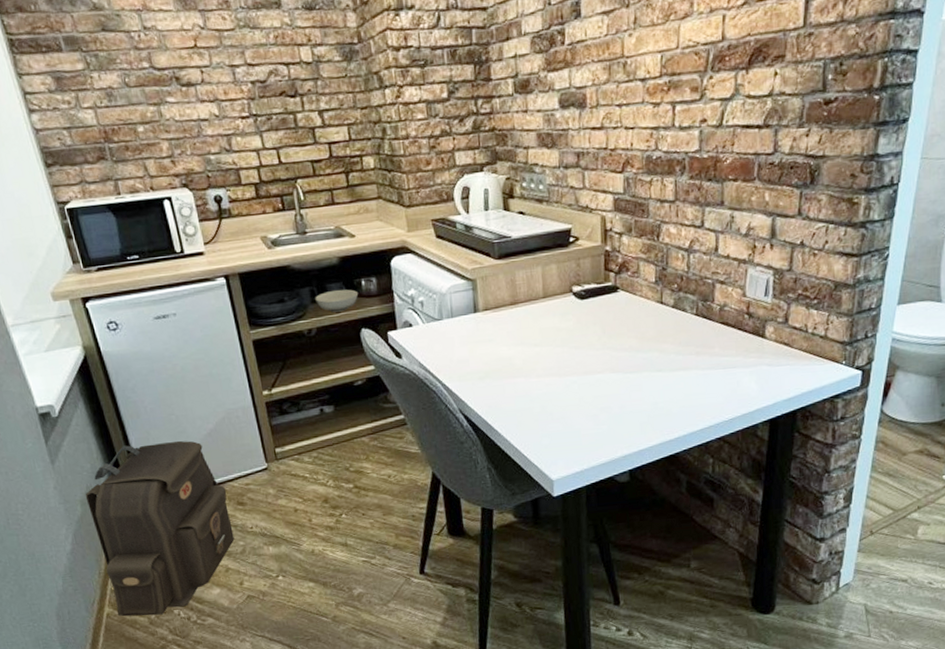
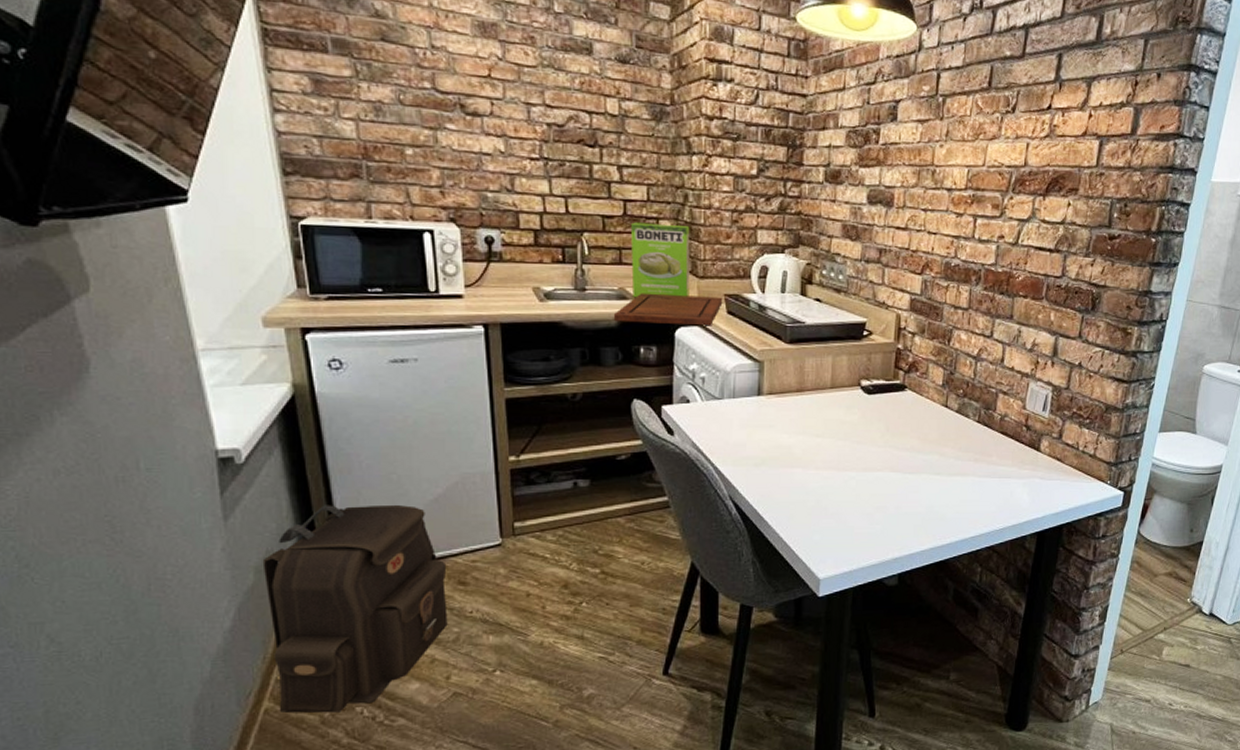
bowl: present [315,289,359,313] -> none [586,355,635,379]
cutting board: none [333,222,431,259] -> present [613,293,723,326]
cake mix box: none [338,159,399,235] -> present [631,222,690,298]

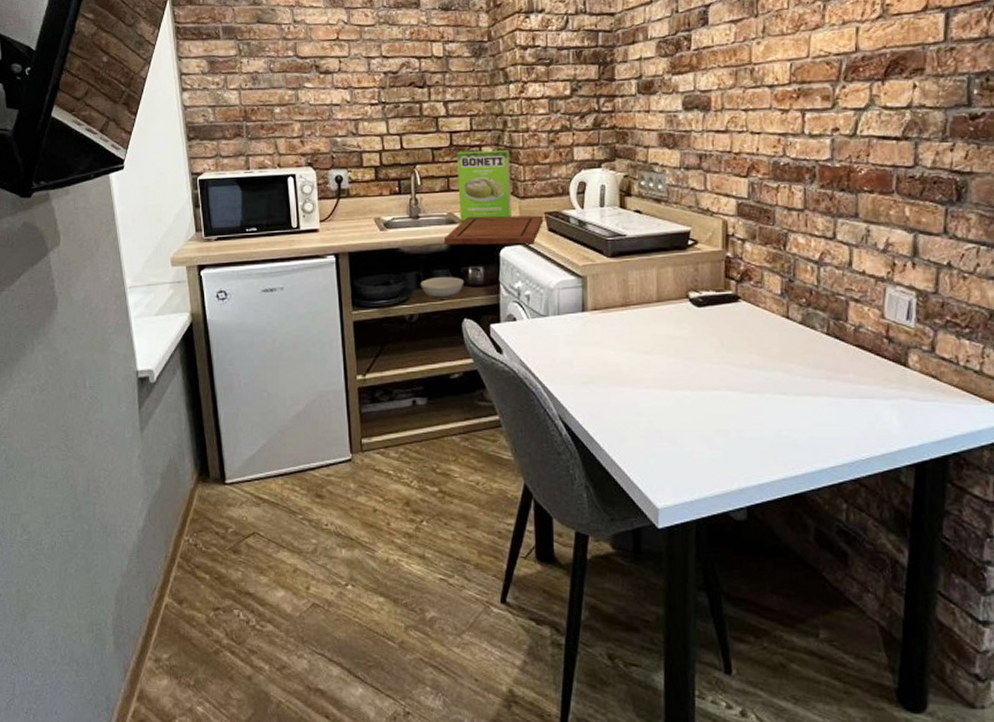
backpack: present [262,505,448,714] -> none [166,419,307,613]
bowl: none [586,355,635,379] -> present [420,277,465,299]

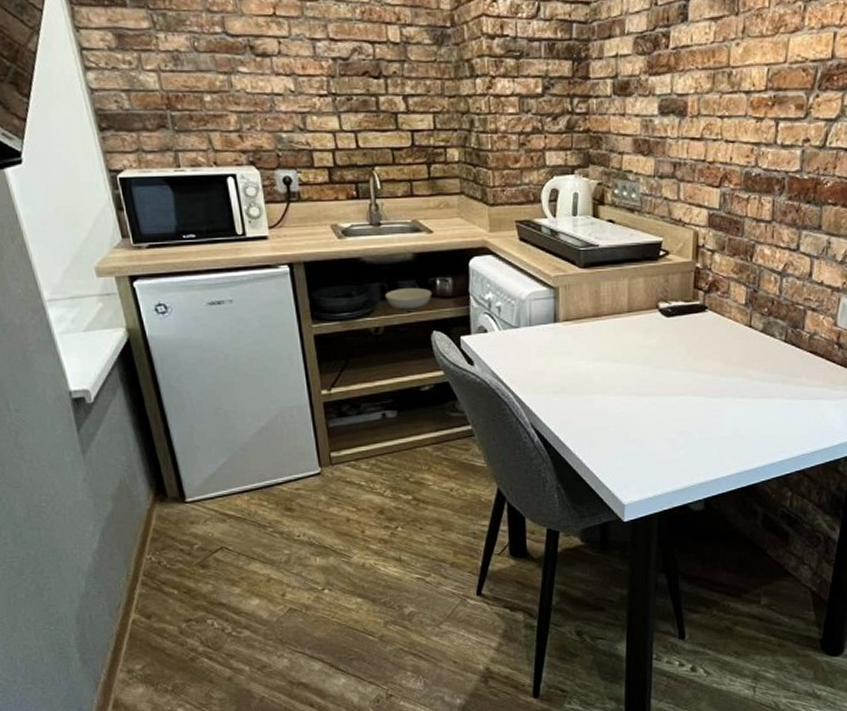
cutting board: present [443,215,544,245] -> none [408,223,514,255]
cake mix box: present [457,150,512,222] -> none [420,152,481,230]

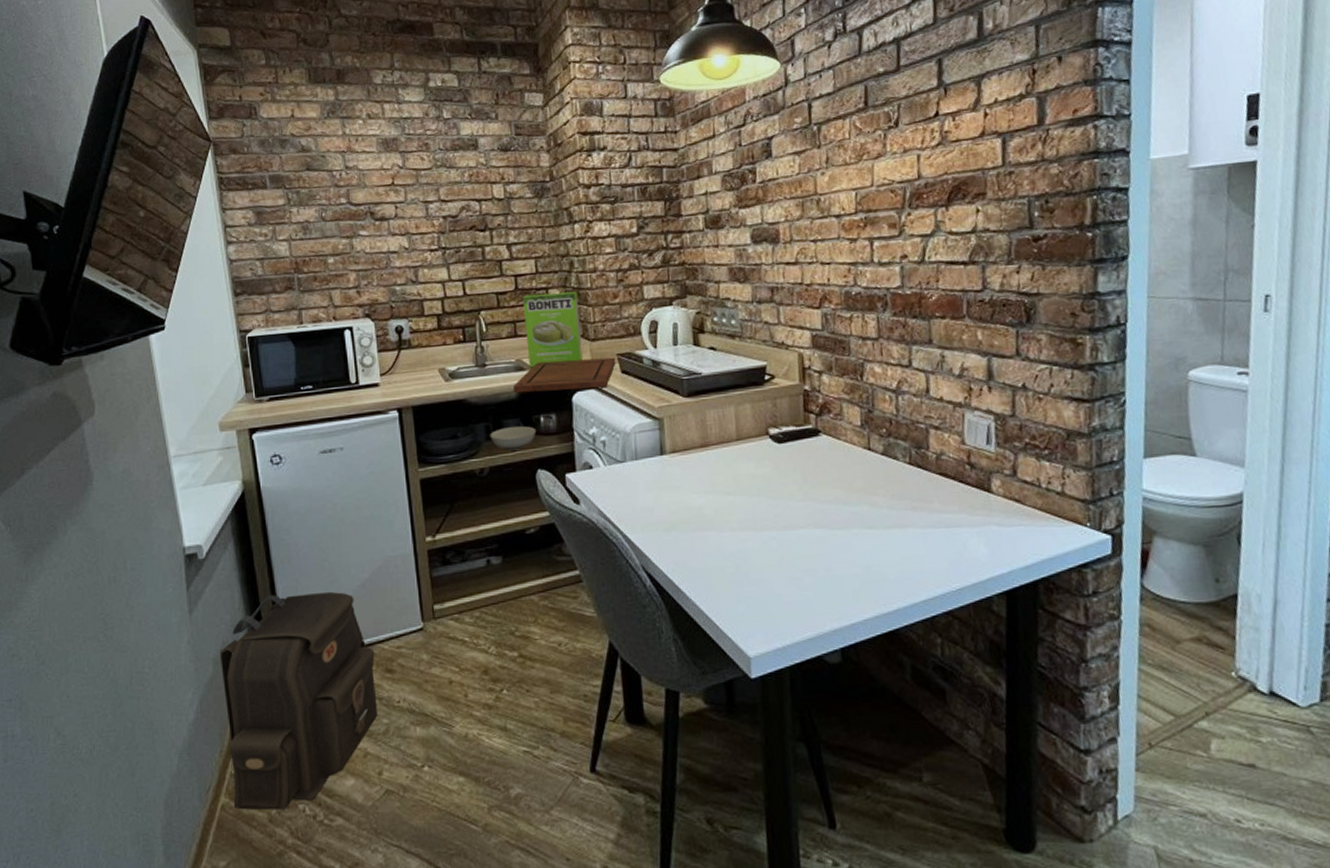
backpack: none [117,438,279,625] -> present [219,592,378,811]
cutting board: none [408,223,514,255] -> present [512,357,616,393]
cake mix box: none [420,152,481,230] -> present [523,292,583,368]

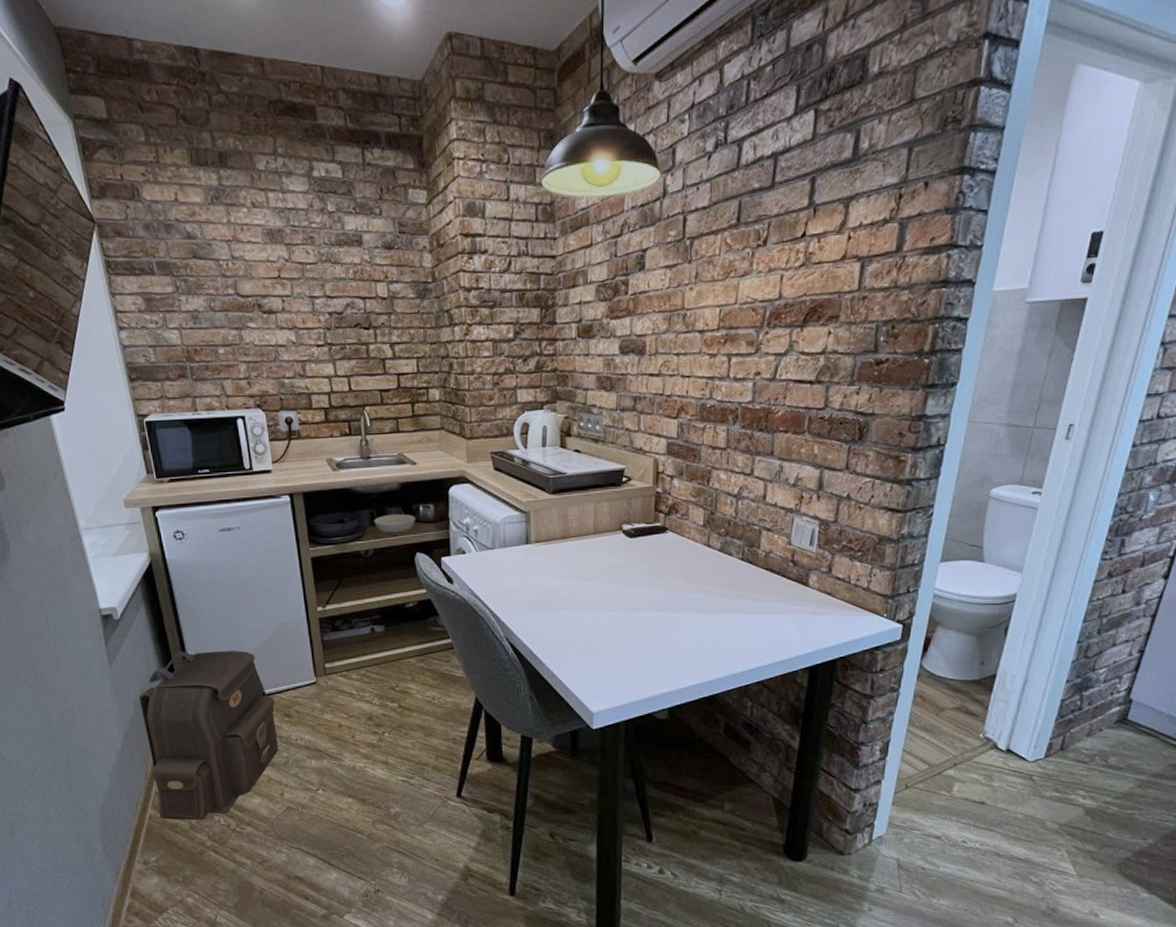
cutting board: present [512,357,616,393] -> none [394,455,489,485]
cake mix box: present [523,292,583,368] -> none [405,392,459,462]

